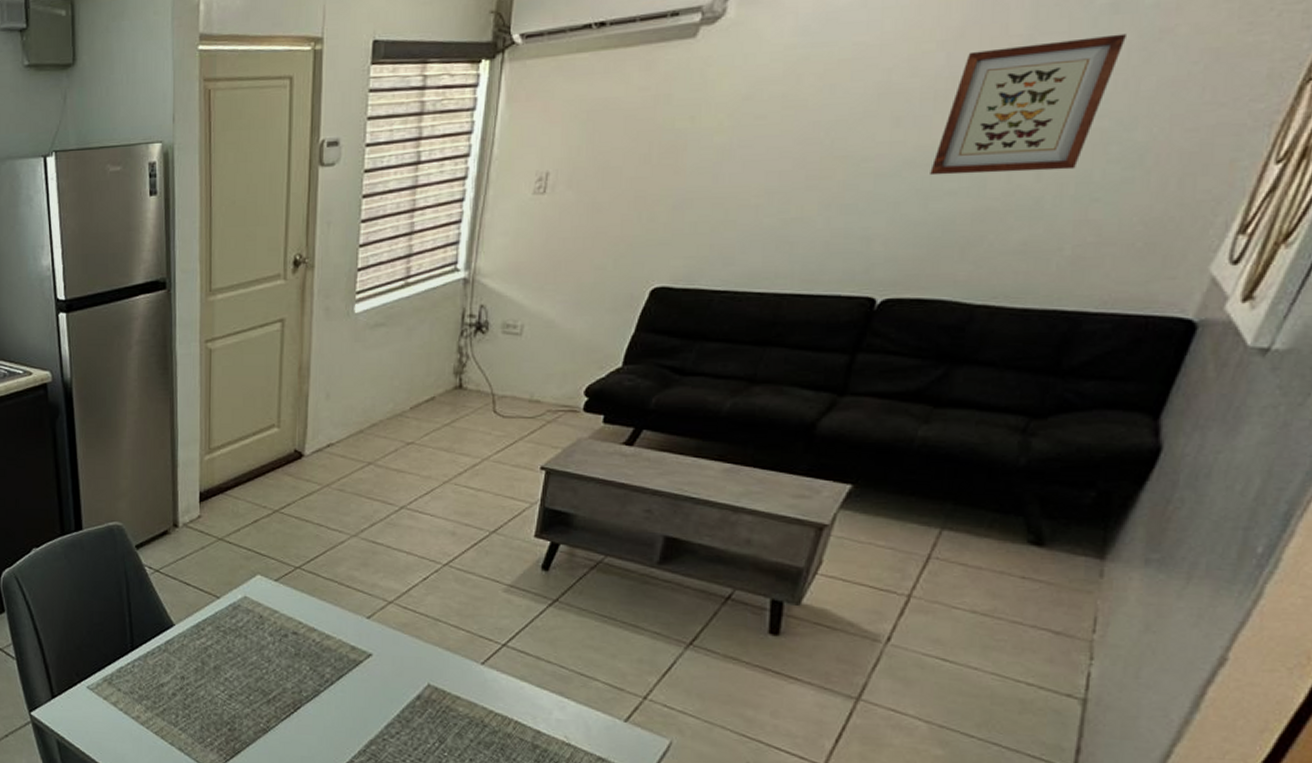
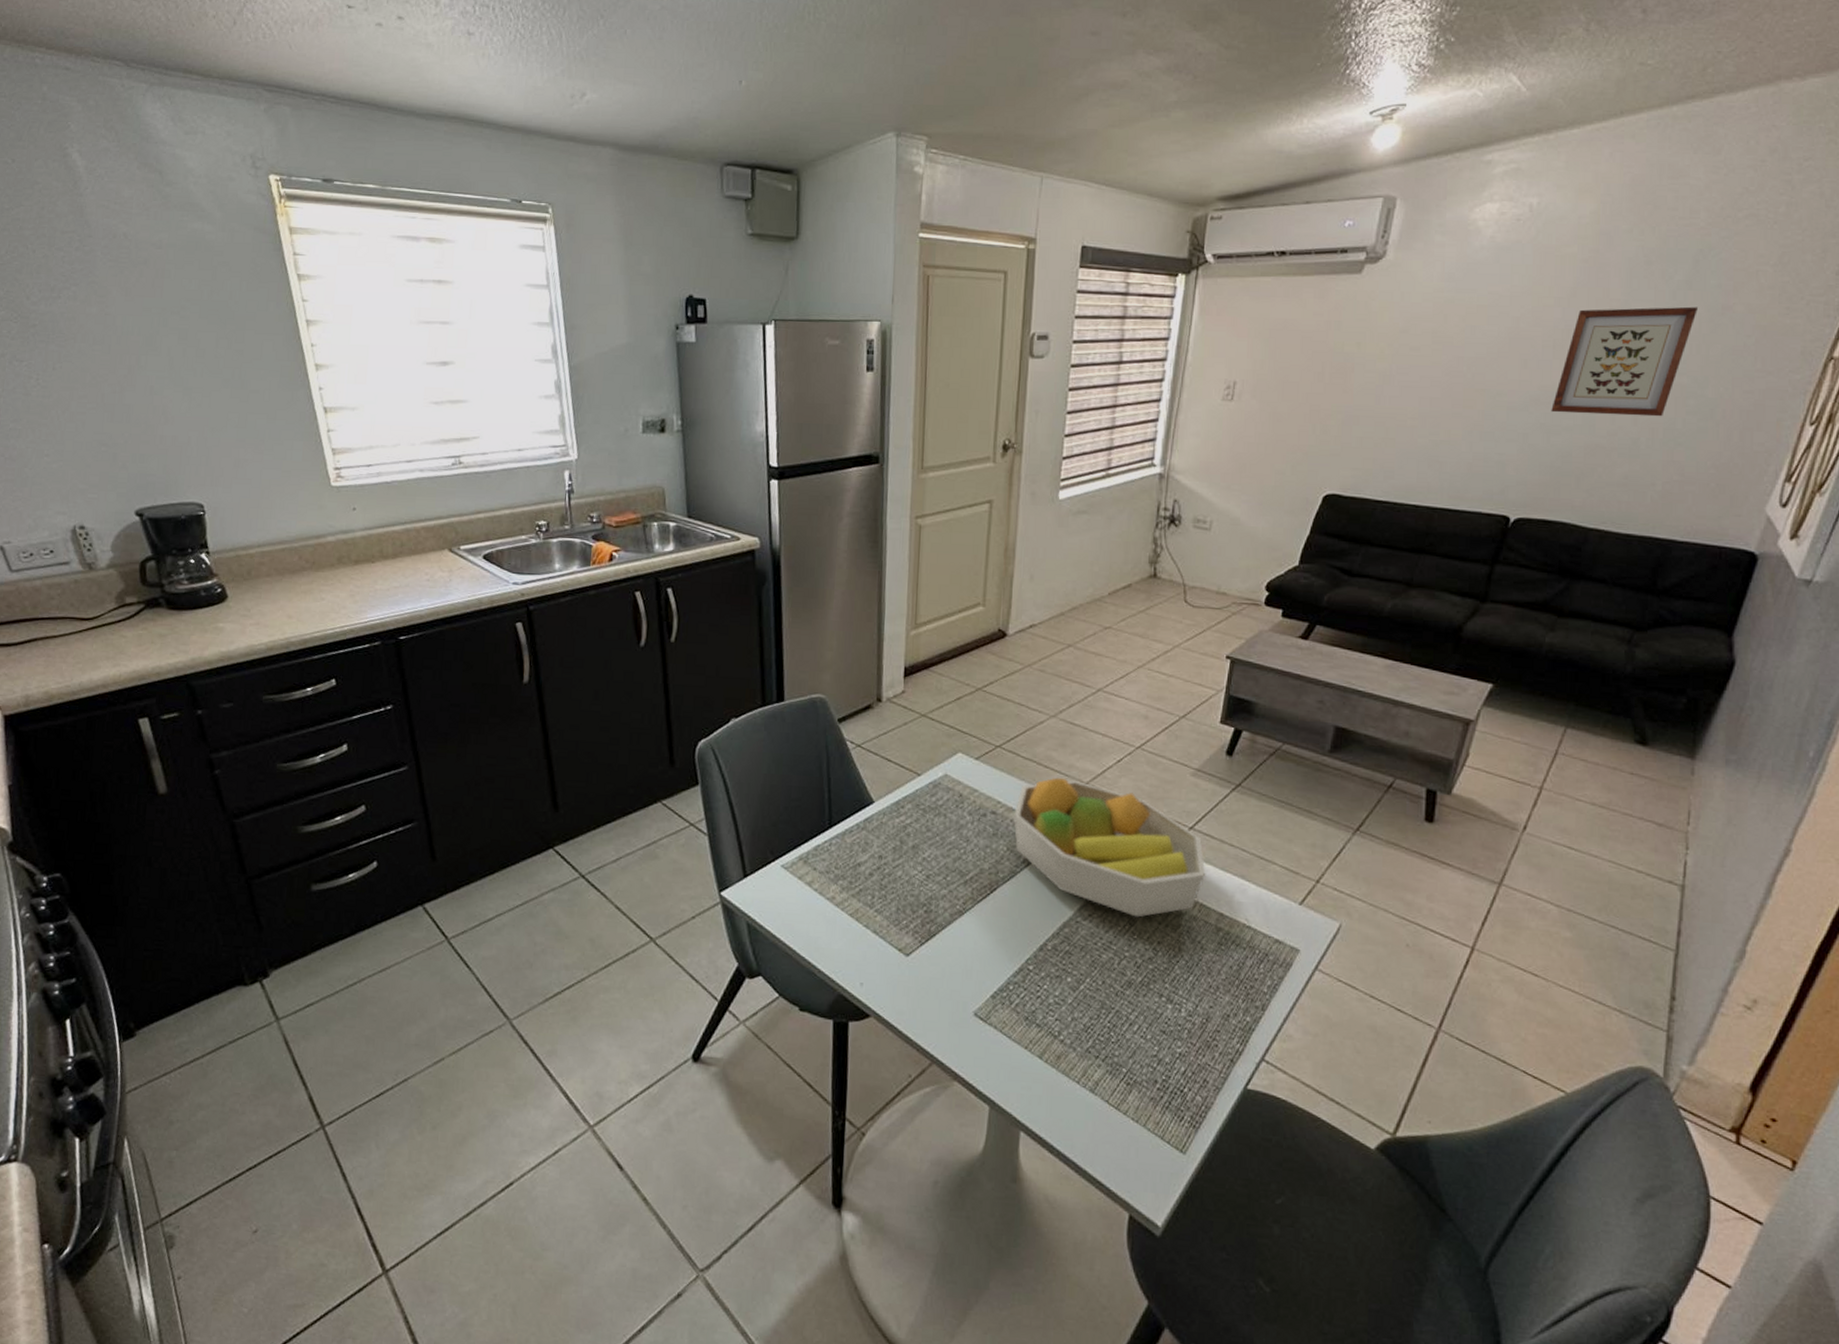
fruit bowl: none [316,597,521,735] -> present [1013,777,1206,918]

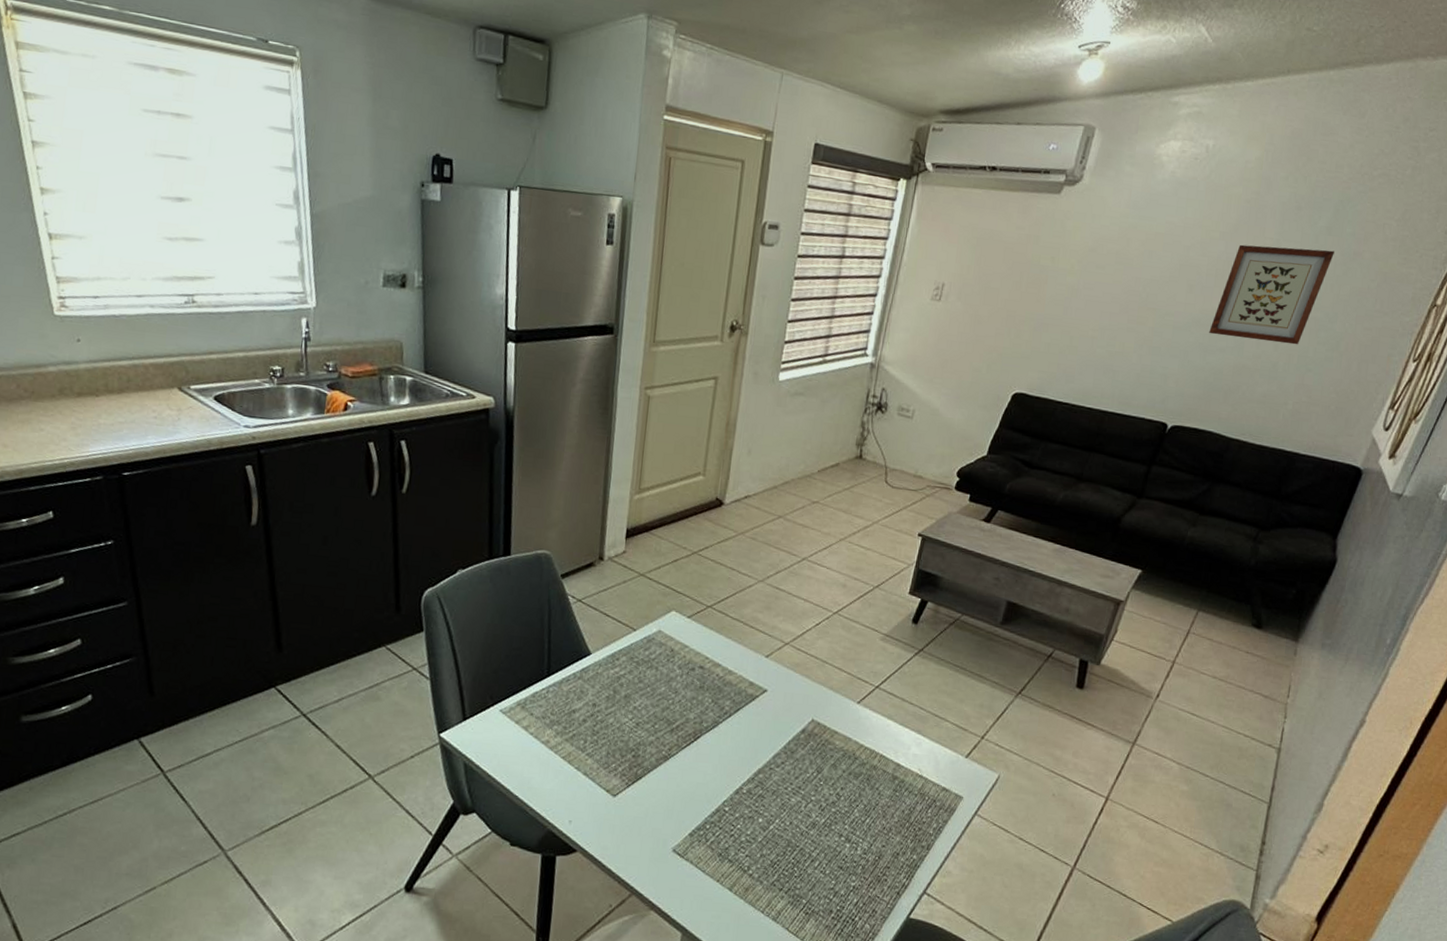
fruit bowl: present [1013,777,1206,918] -> none [719,637,888,766]

